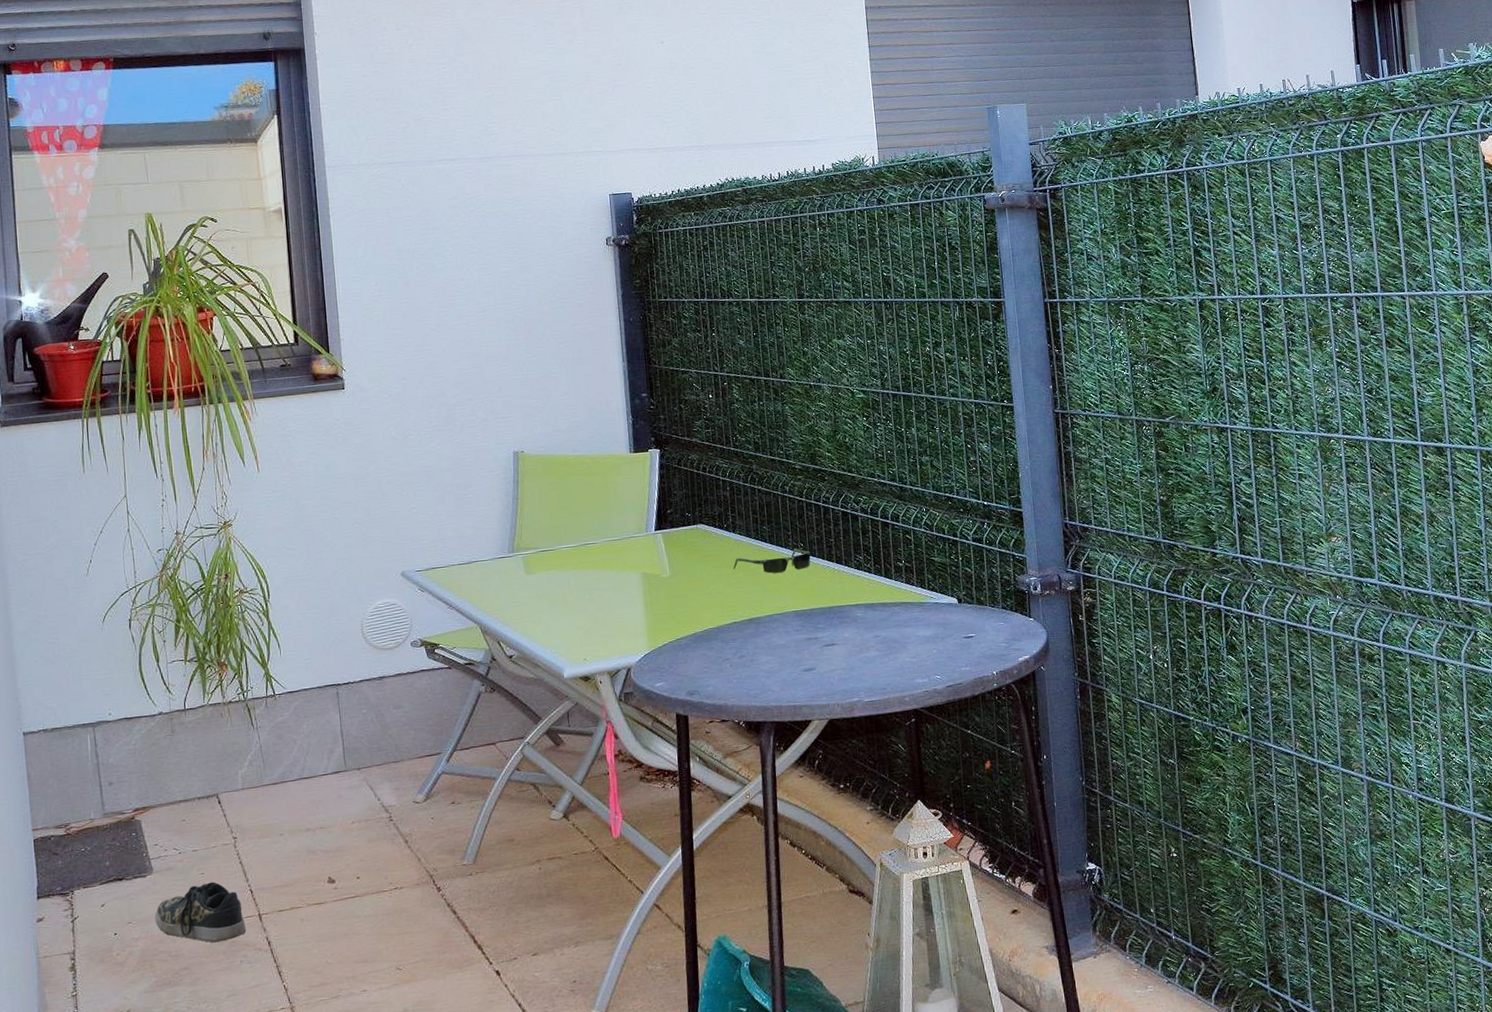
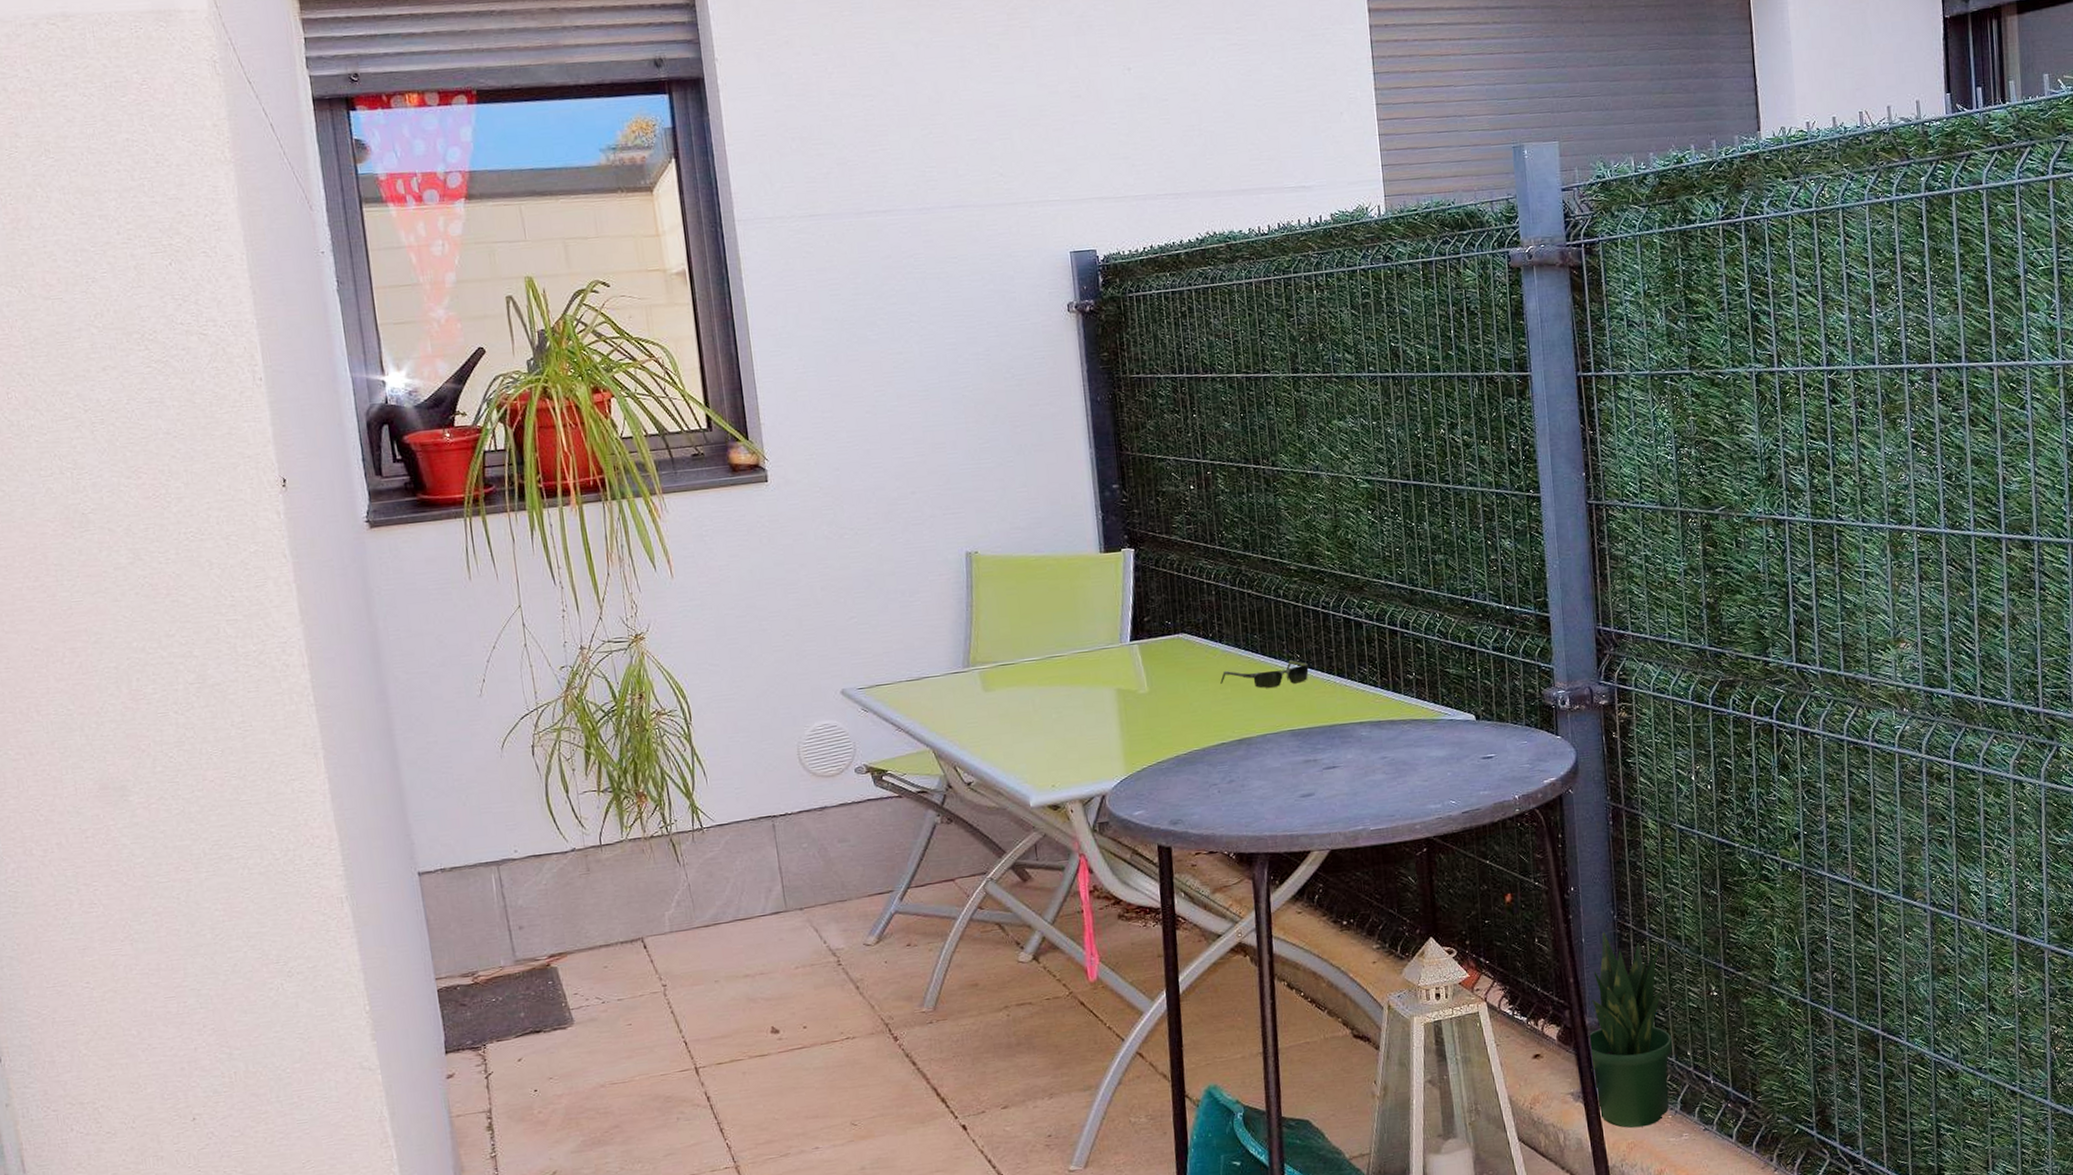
shoe: present [154,881,247,943] -> none [578,1033,683,1099]
planter: none [1060,797,1138,980] -> present [1588,932,1673,1128]

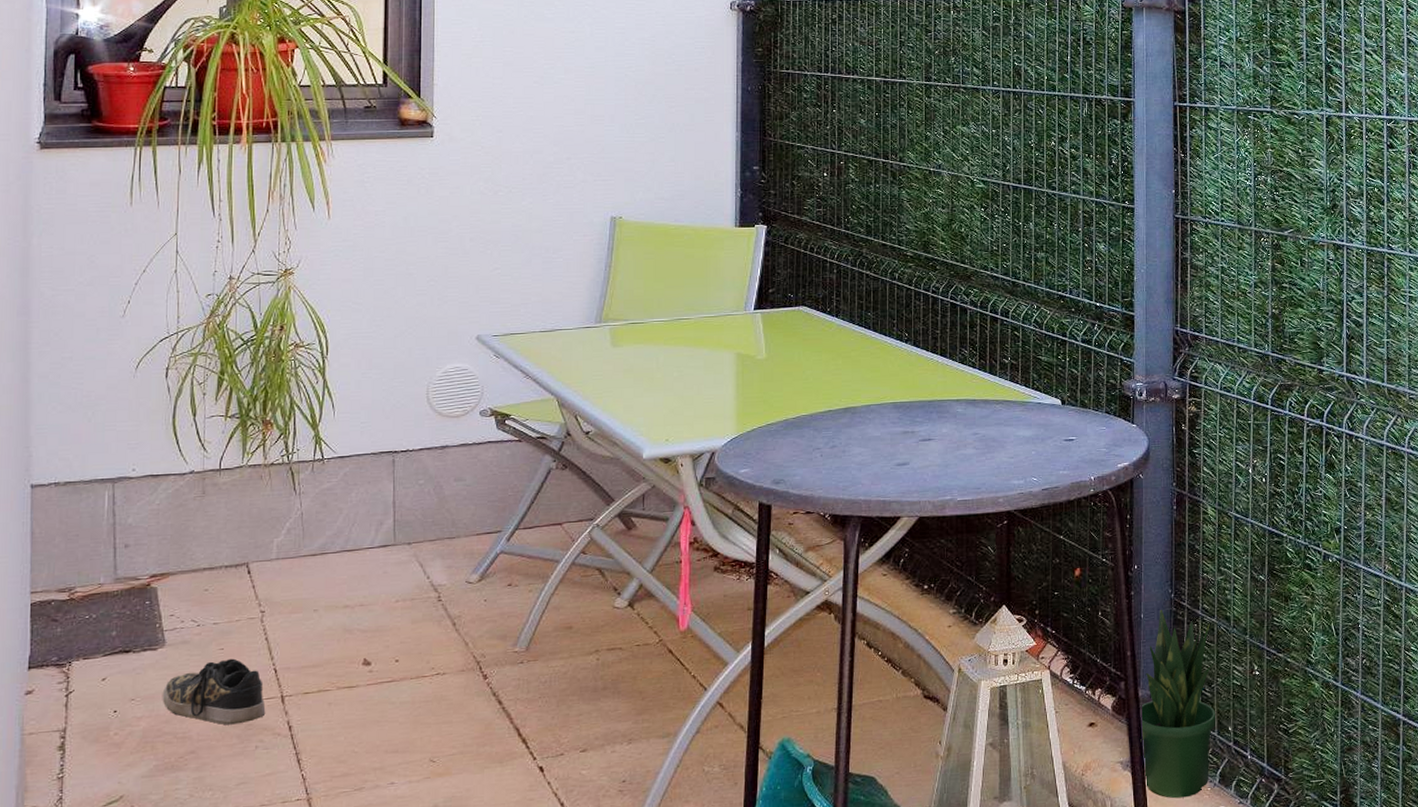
shoe: none [578,1033,683,1099] -> present [162,658,266,725]
sunglasses: present [1220,660,1310,689] -> none [833,338,916,362]

